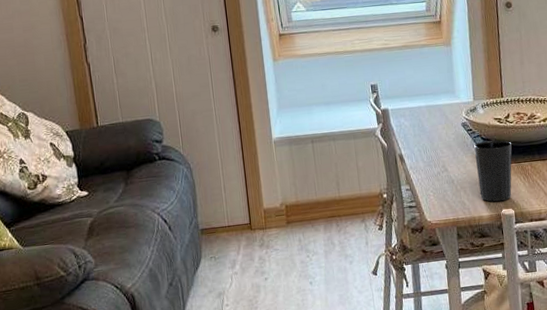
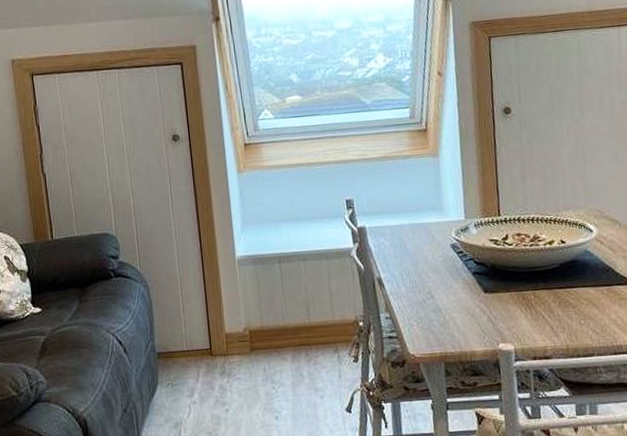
cup: present [474,140,512,202] -> none [466,264,511,335]

